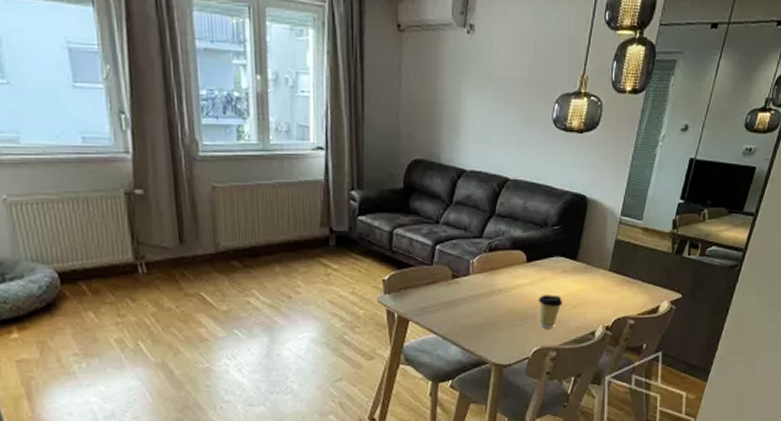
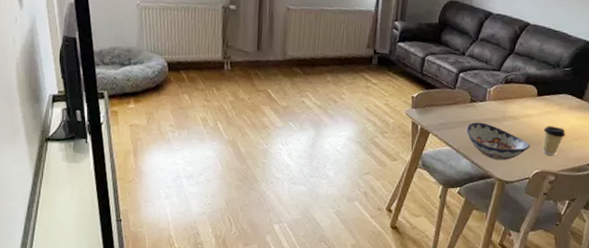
decorative bowl: none [451,300,526,343] -> present [466,122,530,161]

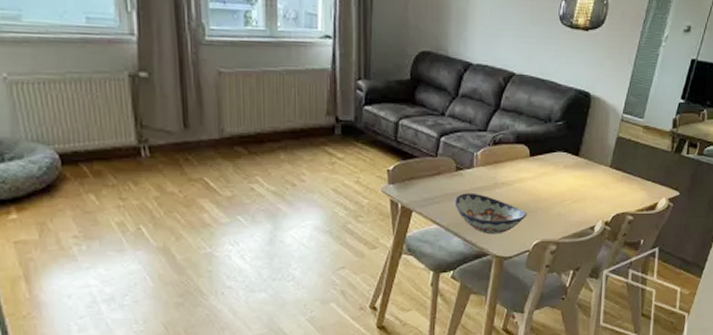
coffee cup: present [542,126,566,156] -> none [540,189,565,222]

